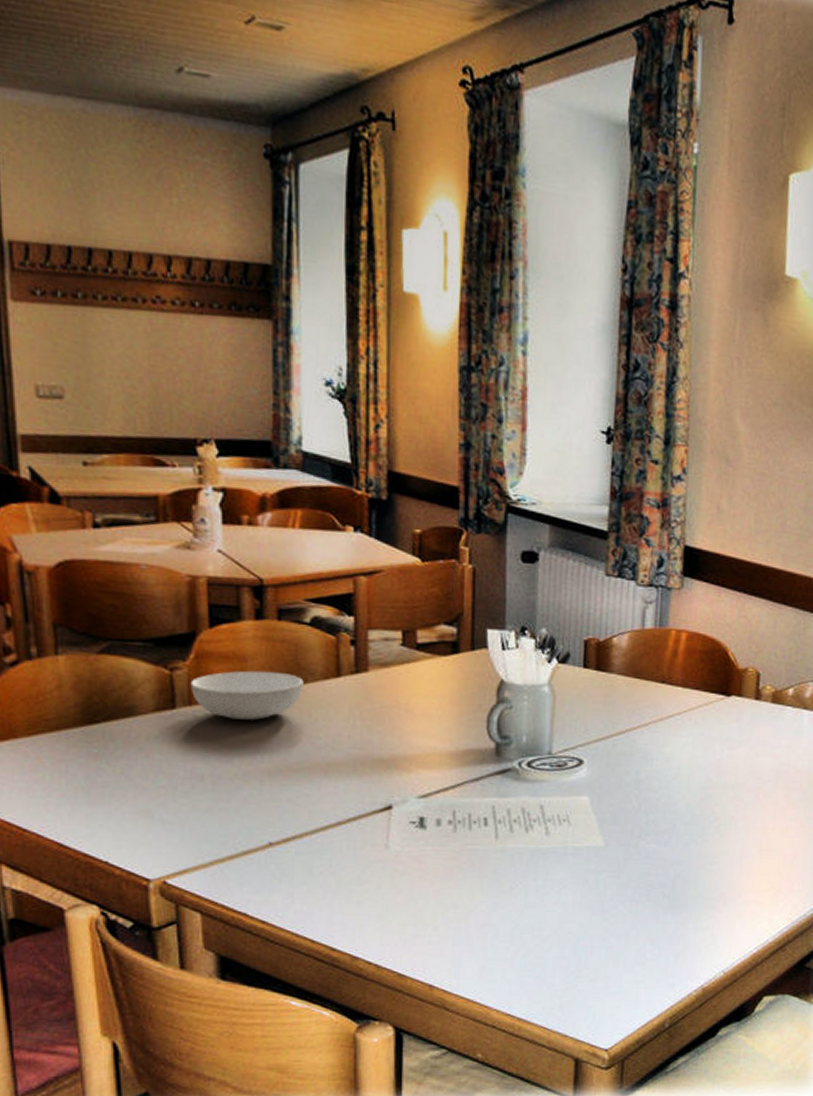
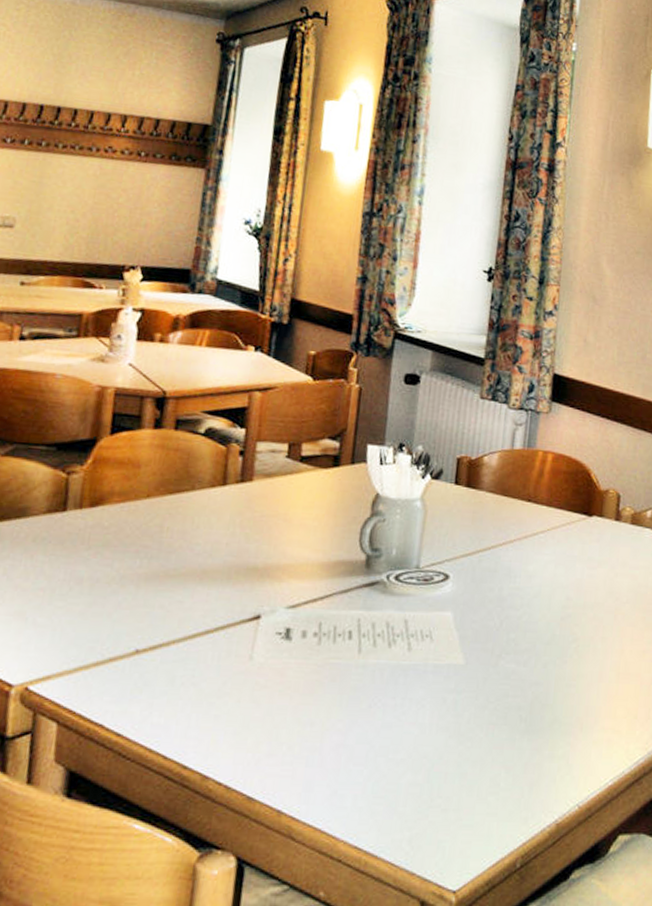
serving bowl: present [190,670,304,720] -> none [83,476,191,525]

